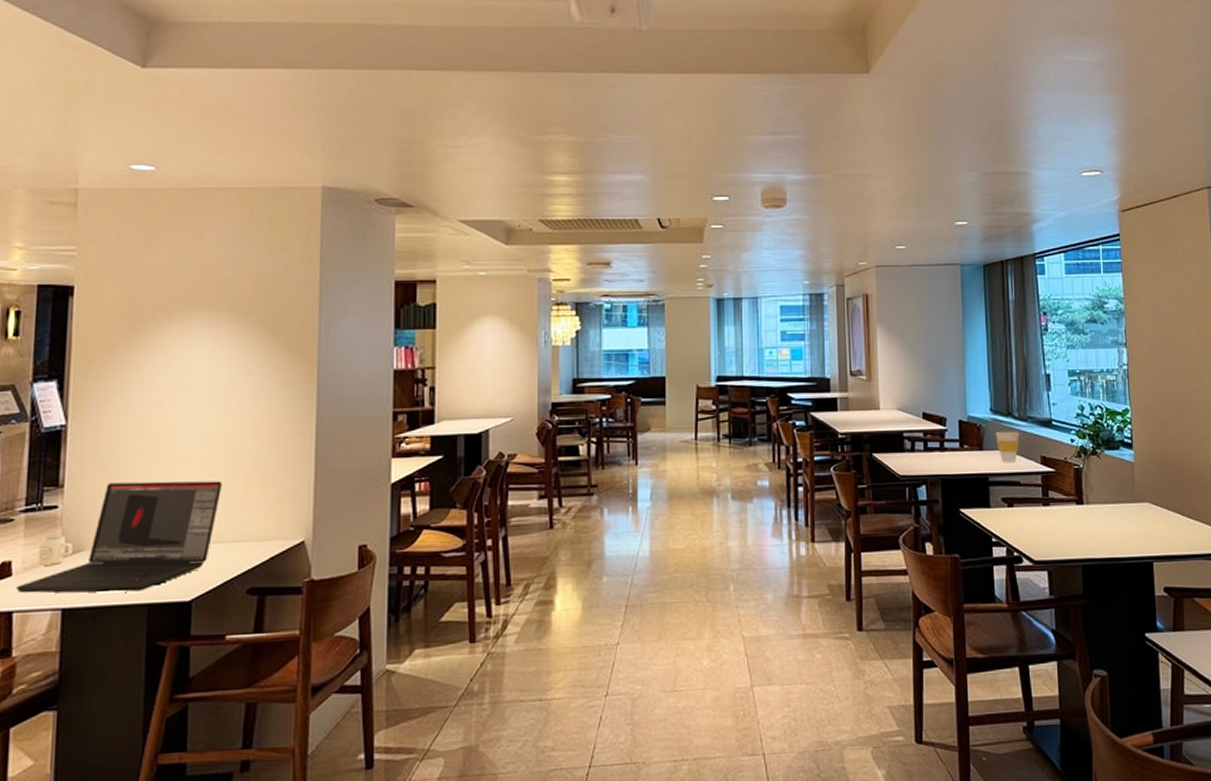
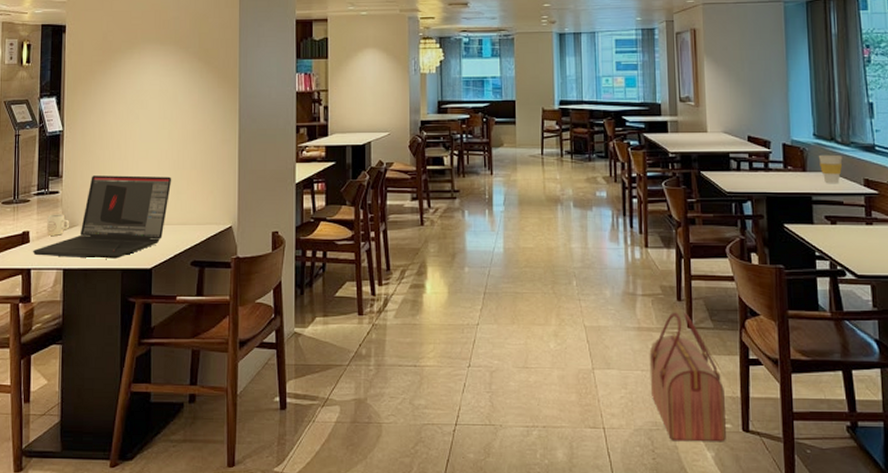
handbag: none [815,613,898,762] -> present [649,312,726,442]

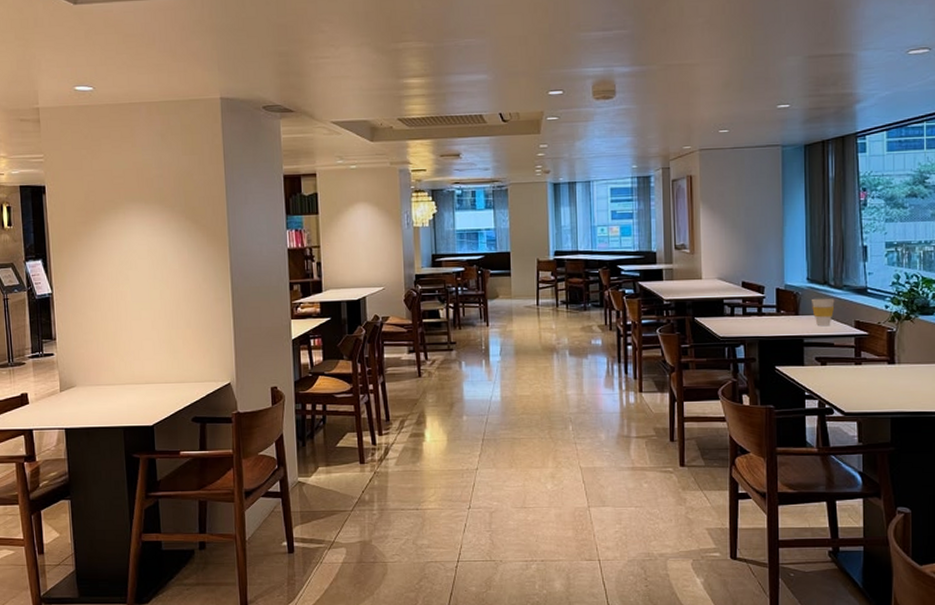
laptop: present [32,175,172,259] -> none [32,336,167,418]
mug: present [47,214,70,236] -> none [44,375,68,397]
handbag: present [649,312,726,442] -> none [642,452,715,570]

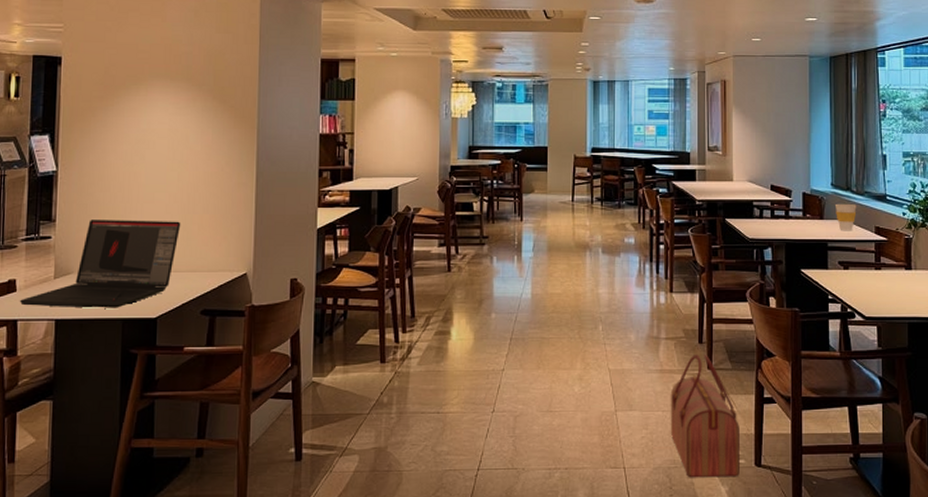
laptop: none [32,336,167,418] -> present [19,220,181,308]
handbag: none [642,452,715,570] -> present [670,354,740,478]

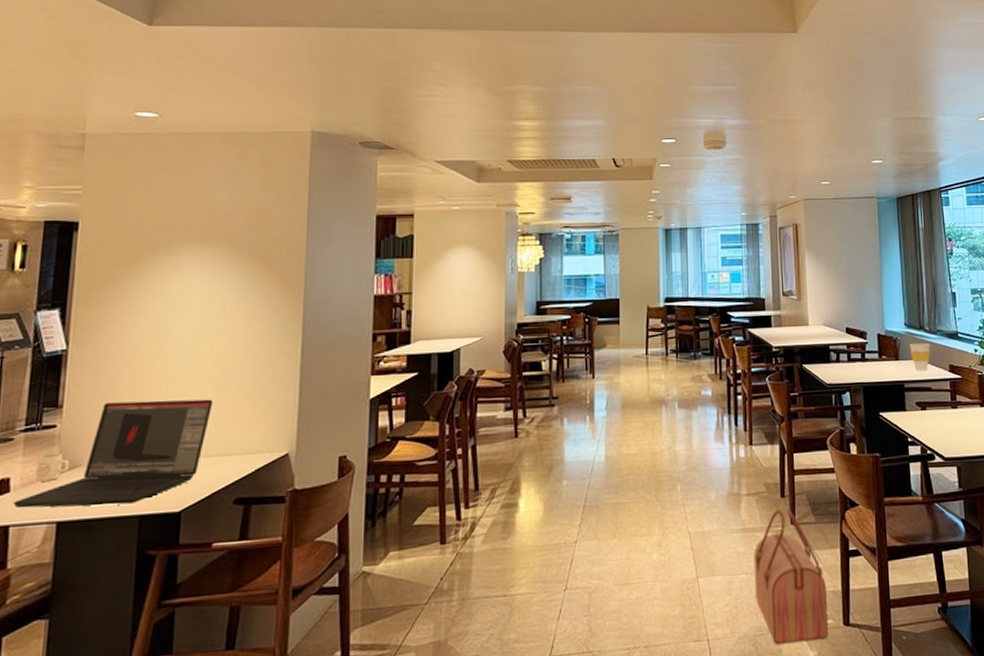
mug: none [37,261,64,284] -> present [36,453,70,482]

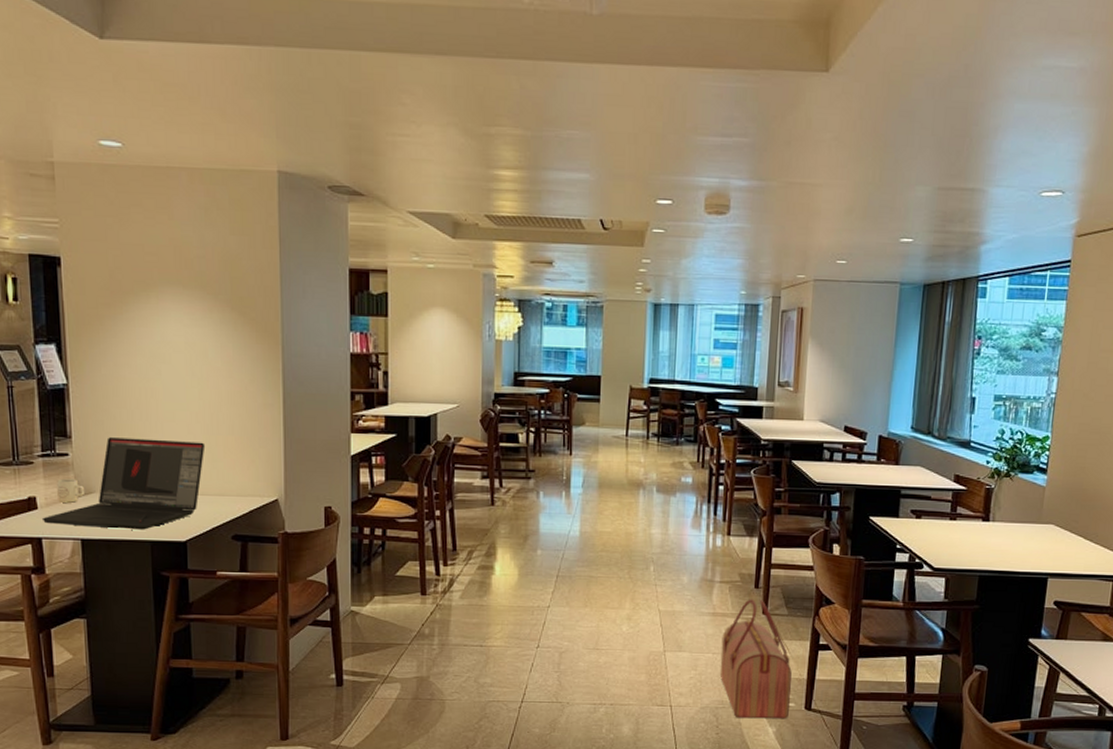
cup: present [909,343,931,371] -> none [912,448,937,479]

